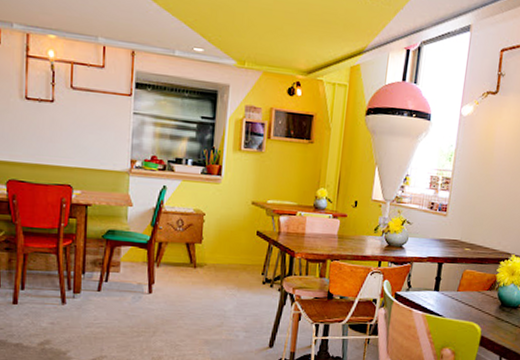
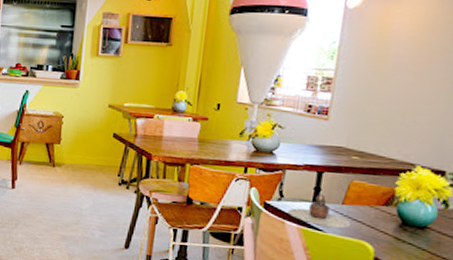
teapot: none [414,282,465,312] -> present [288,193,352,228]

